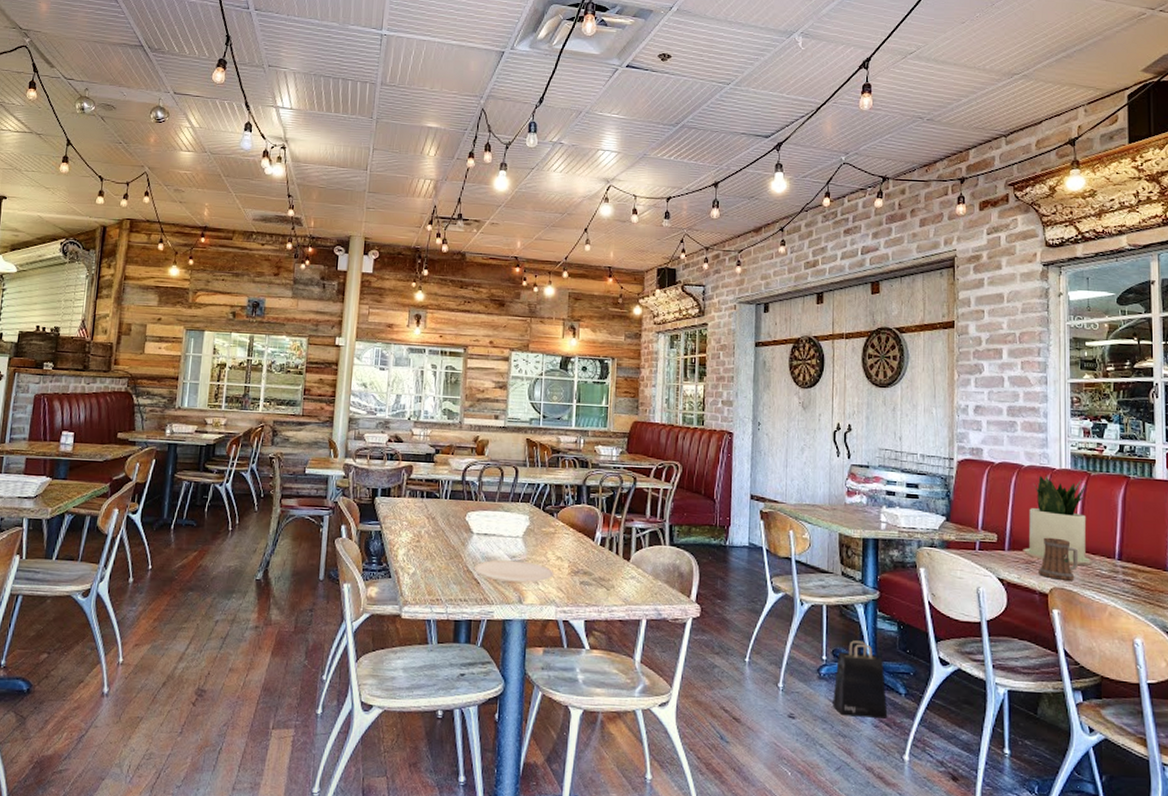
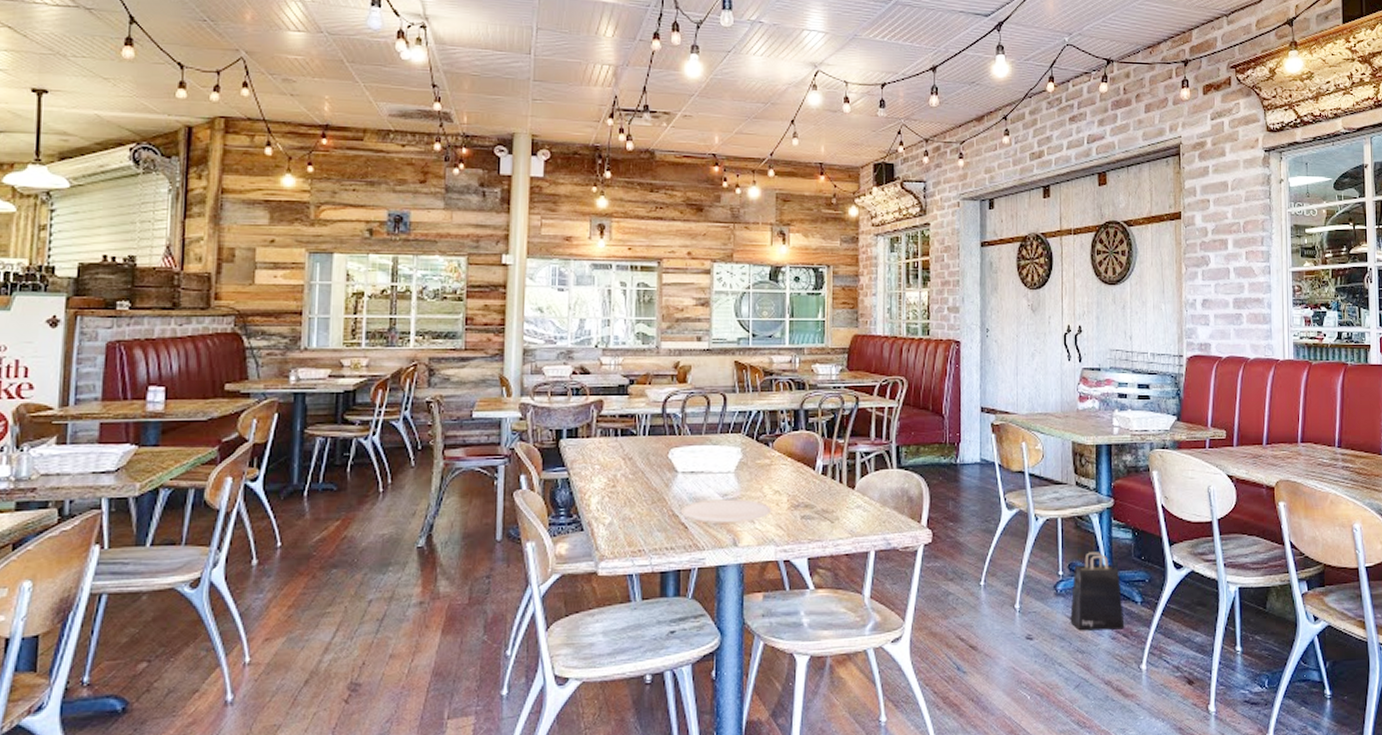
planter: present [1023,475,1092,565] -> none [1250,367,1315,455]
beer mug: present [1039,537,1079,581] -> none [1265,430,1302,472]

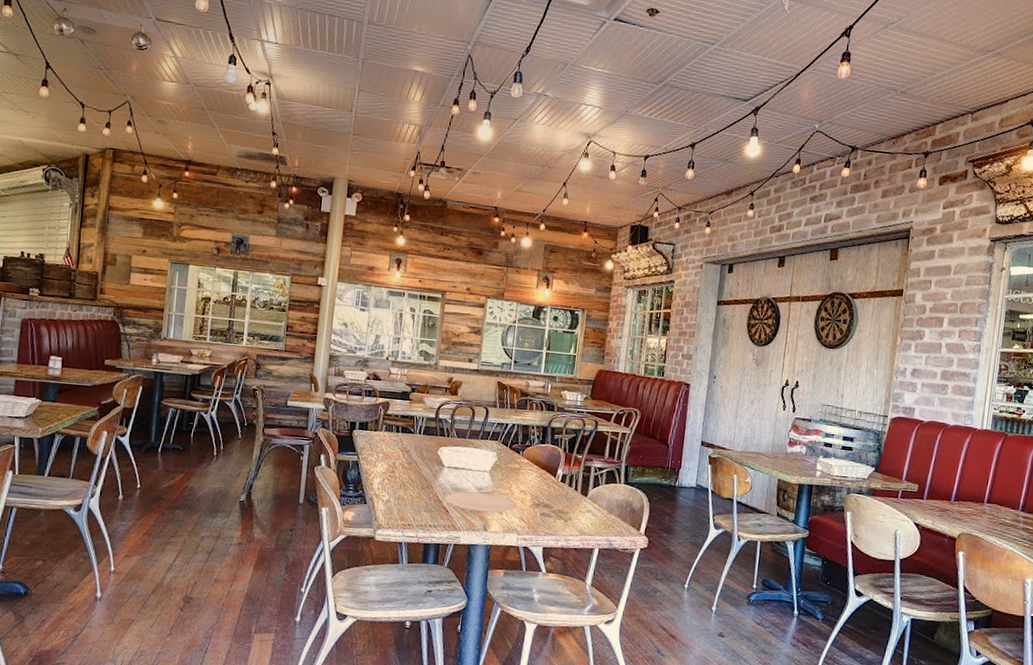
shopping bag: present [1070,552,1125,631] -> none [758,572,806,639]

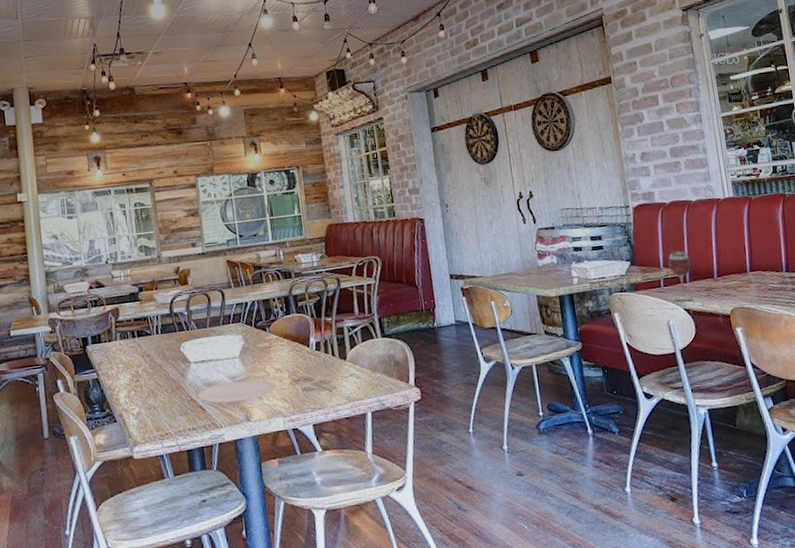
wineglass: none [908,467,933,517] -> present [668,250,693,302]

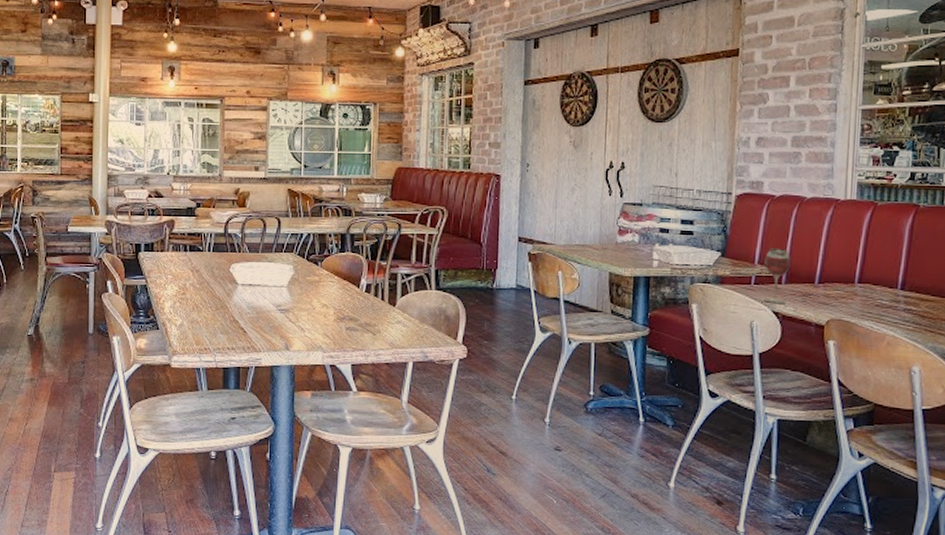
plate: present [197,379,276,404] -> none [240,309,319,331]

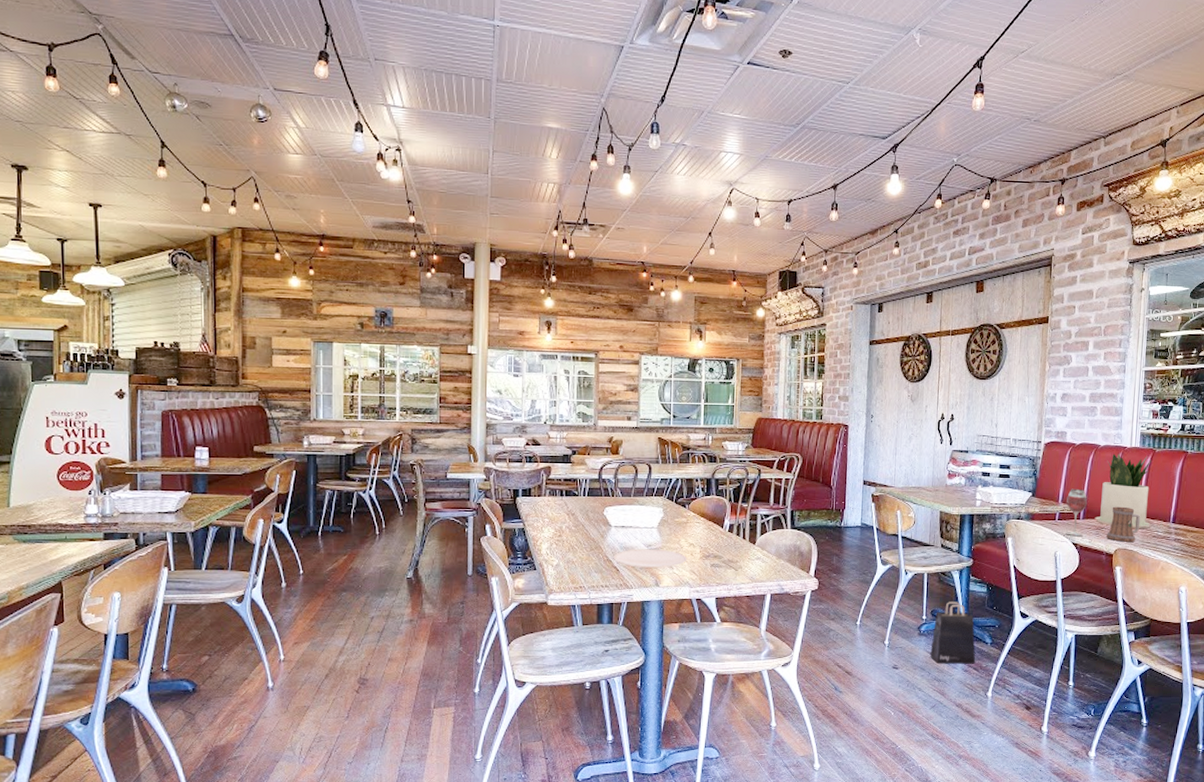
plate: none [240,309,319,331] -> present [613,549,687,569]
shopping bag: none [599,376,655,449] -> present [930,602,976,664]
planter: none [800,207,873,296] -> present [1094,453,1151,529]
beer mug: none [816,269,860,312] -> present [1106,506,1141,542]

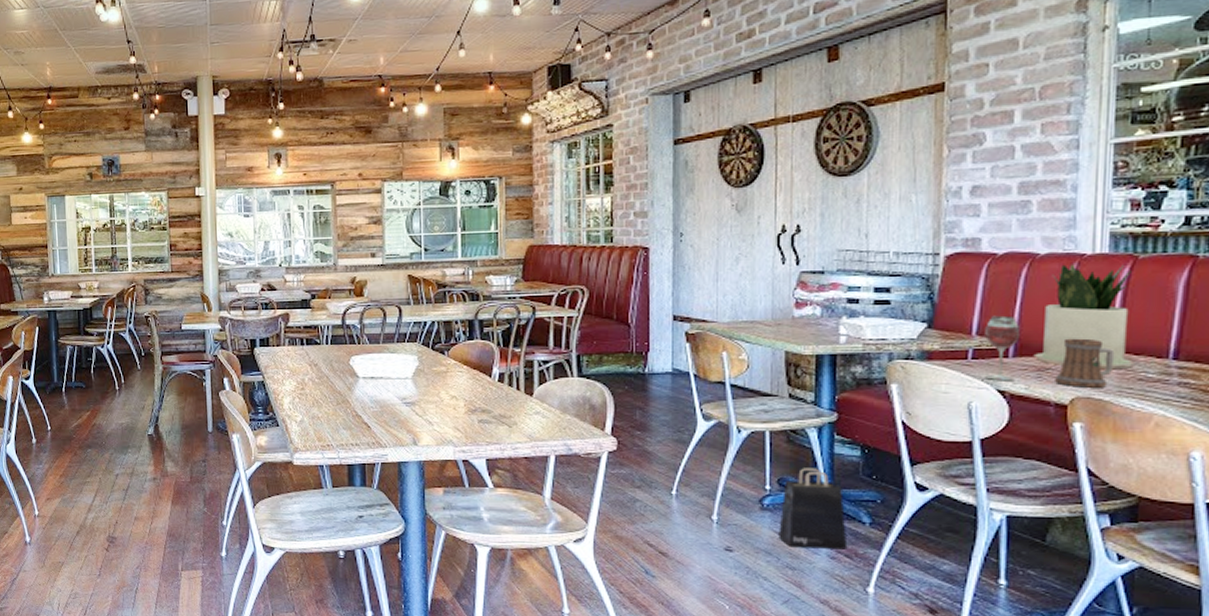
plate: present [613,549,687,569] -> none [363,402,449,425]

